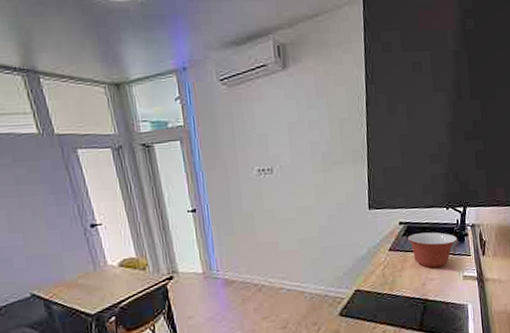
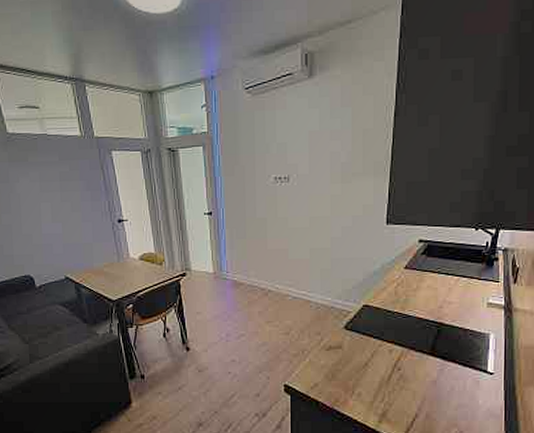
mixing bowl: present [408,232,457,268] -> none [427,253,484,291]

